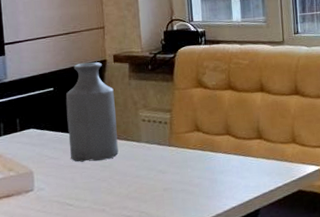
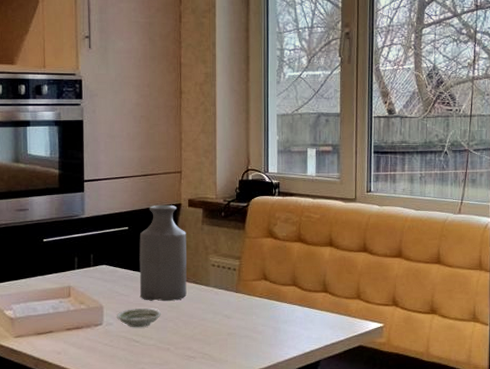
saucer: none [48,170,94,191] -> present [117,308,161,328]

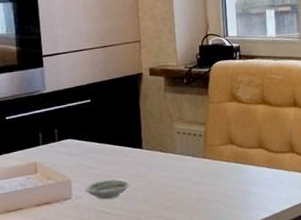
bottle: present [139,205,187,302] -> none [102,75,154,172]

